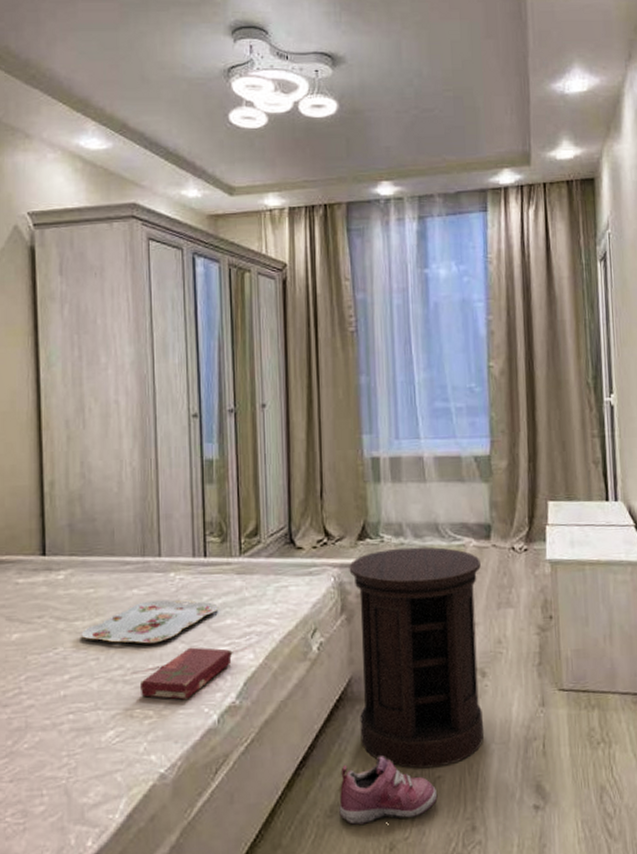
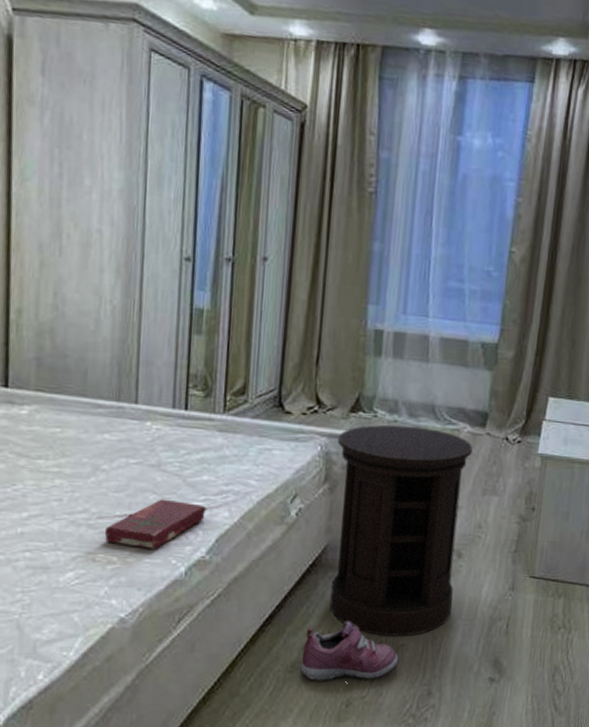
serving tray: present [81,599,219,644] -> none [43,447,197,491]

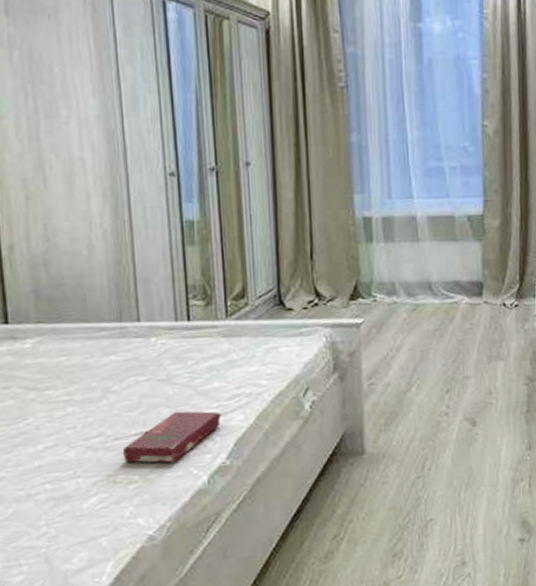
shoe: present [299,621,399,681] -> none [332,504,430,569]
side table: present [329,424,473,637] -> none [341,305,474,514]

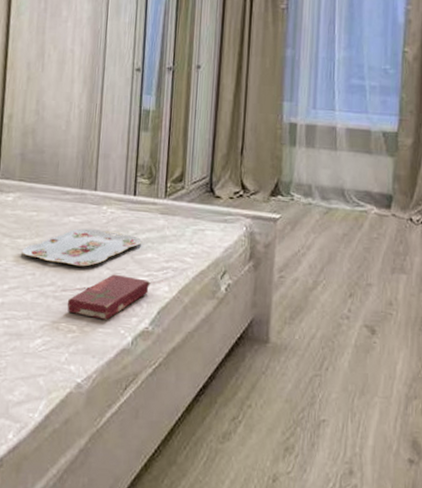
serving tray: none [54,364,206,411] -> present [22,228,143,267]

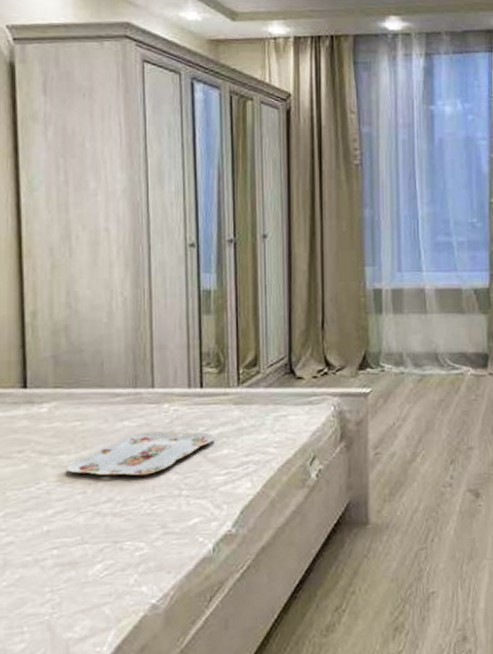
book: present [67,274,151,320] -> none [130,477,230,530]

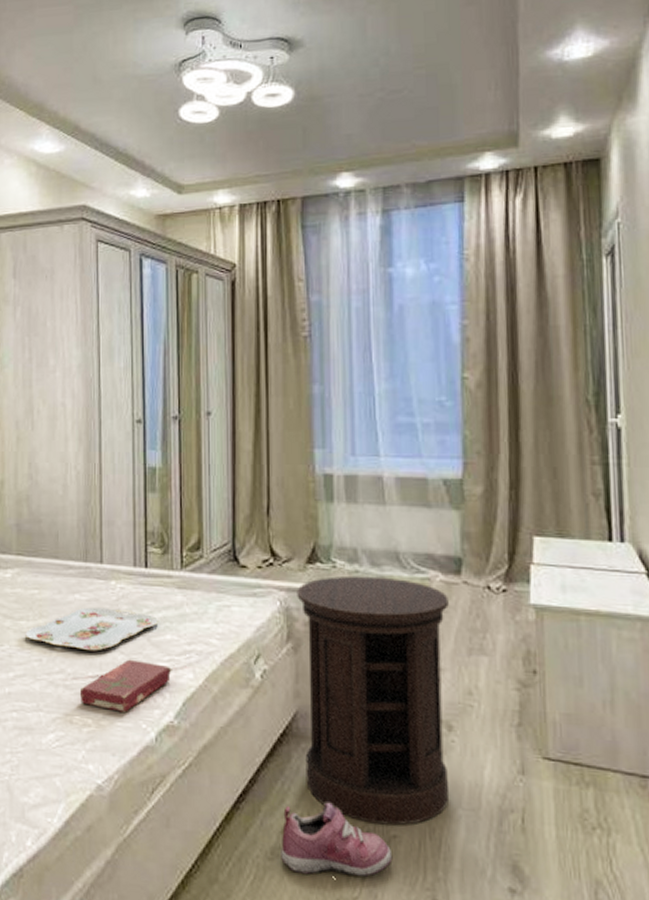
book: none [130,477,230,530] -> present [79,659,172,712]
shoe: none [334,575,431,643] -> present [279,802,393,877]
side table: none [349,375,477,586] -> present [297,575,449,826]

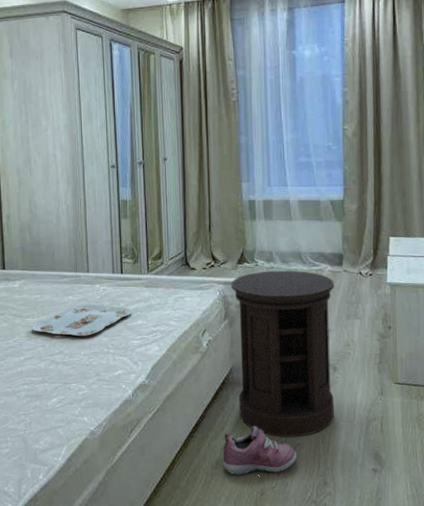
book: present [79,659,172,712] -> none [75,340,143,378]

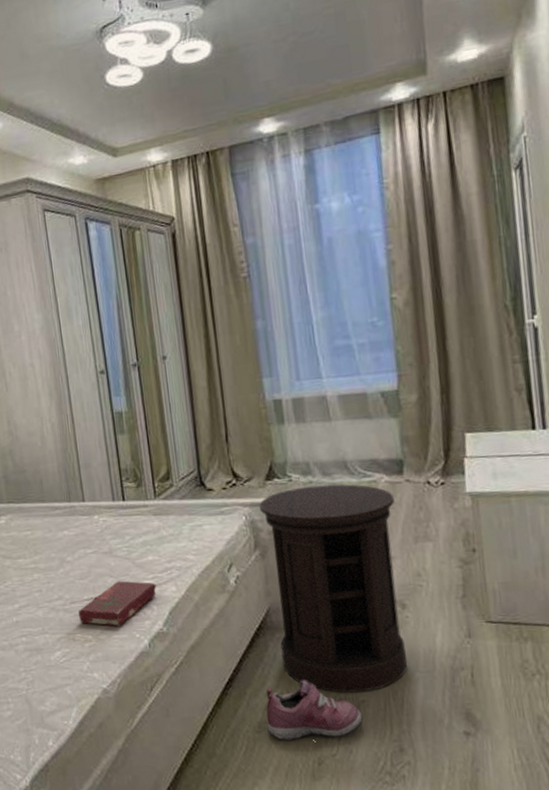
serving tray: present [32,304,133,337] -> none [24,539,141,578]
book: none [75,340,143,378] -> present [78,580,157,626]

